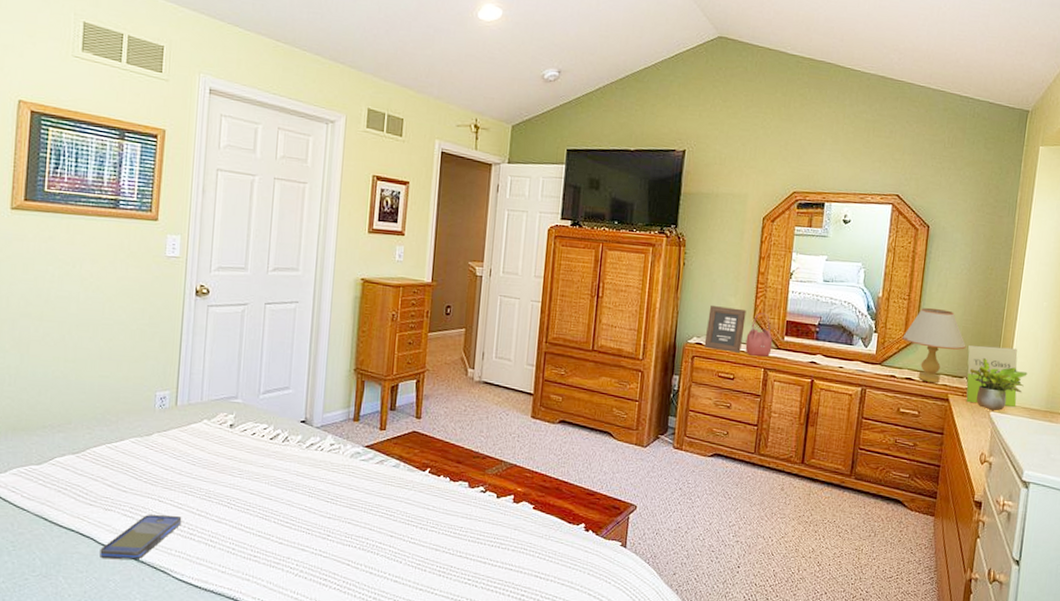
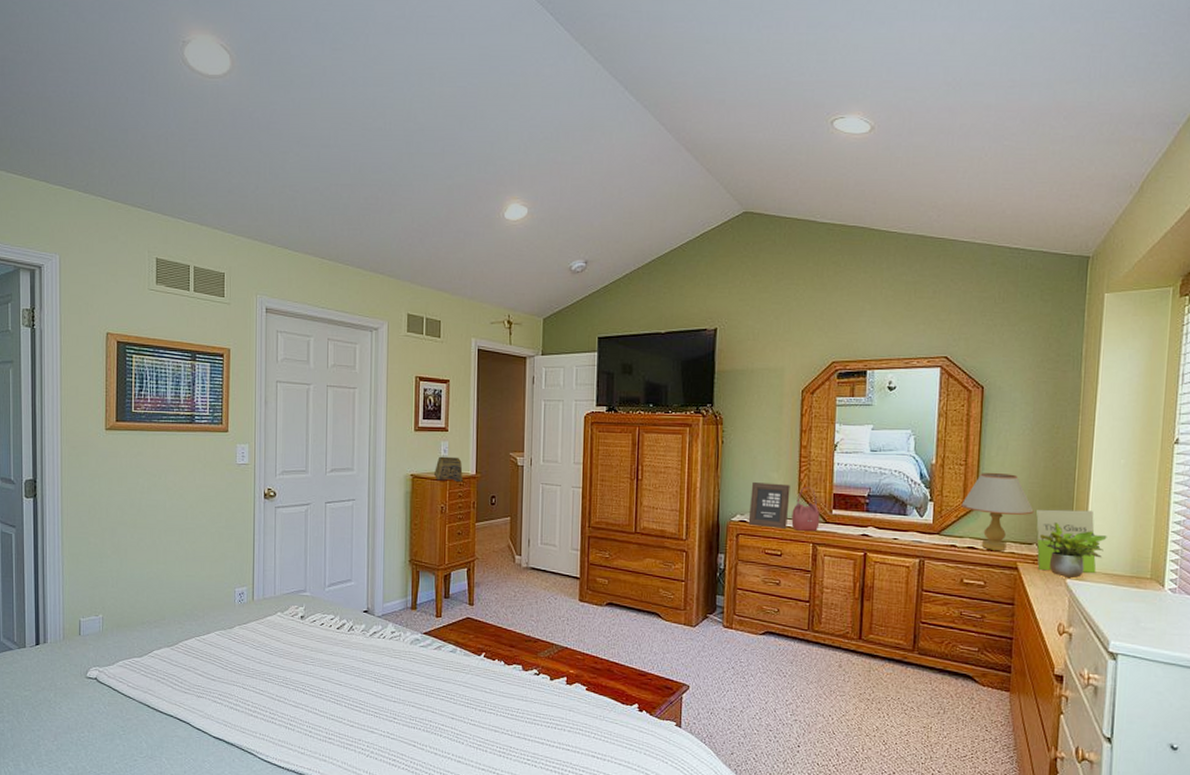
mobile phone: present [99,515,182,560] -> none [195,701,264,742]
decorative box: none [387,261,418,289] -> present [434,456,463,481]

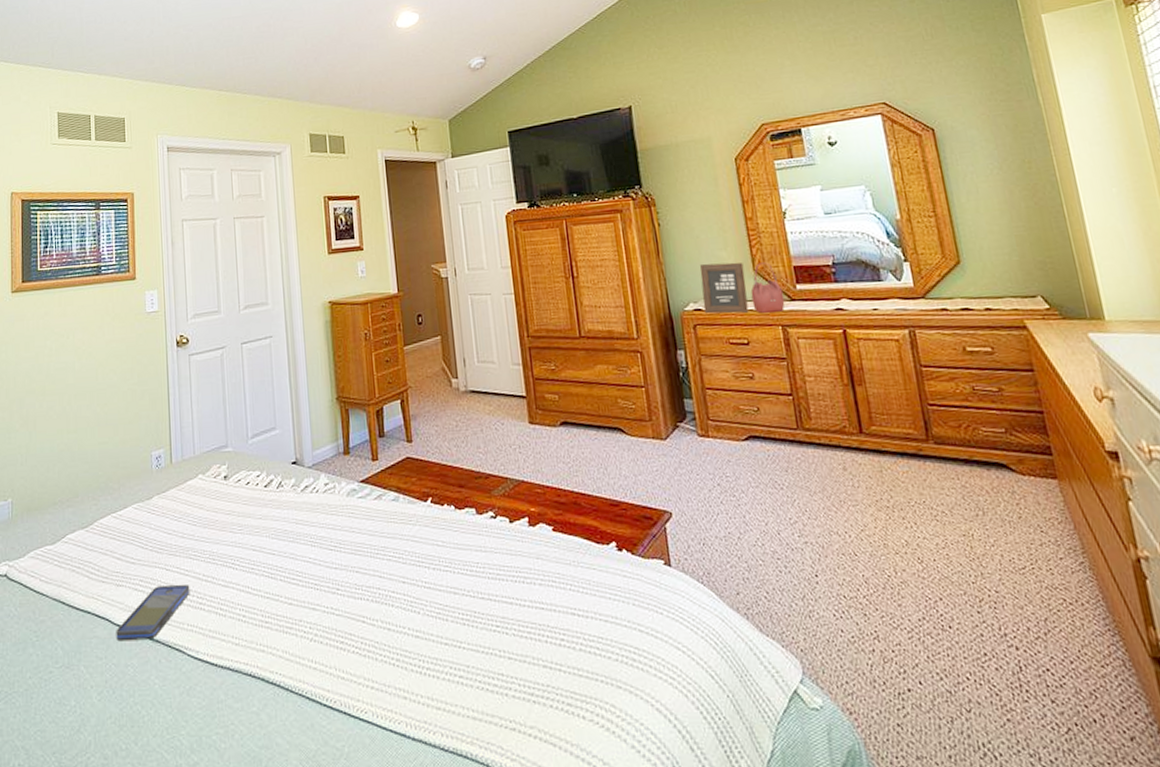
mobile phone: none [195,701,264,742] -> present [116,585,190,640]
decorative box: present [434,456,463,481] -> none [353,276,385,305]
table lamp: present [961,473,1034,551] -> none [941,220,1028,309]
book: present [1035,509,1097,573] -> none [1029,249,1121,327]
potted plant: present [1039,523,1107,579] -> none [1041,268,1123,332]

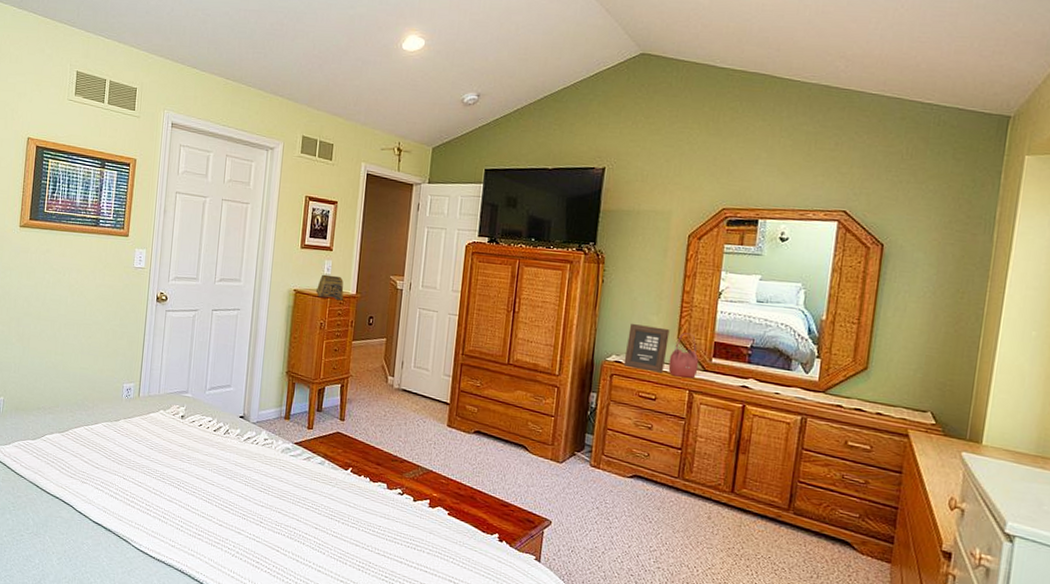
mobile phone: present [116,585,190,640] -> none [77,489,141,528]
decorative box: none [353,276,385,305] -> present [316,274,344,300]

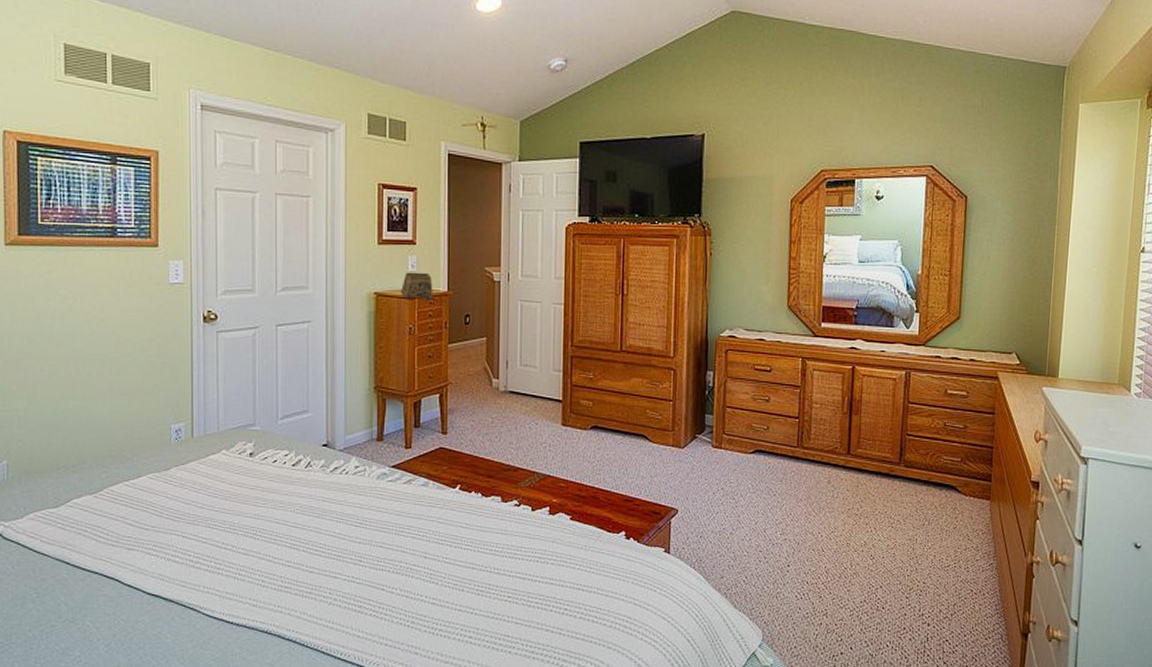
picture frame: present [623,323,670,373] -> none [737,295,780,343]
handbag: present [668,333,699,380] -> none [781,300,809,346]

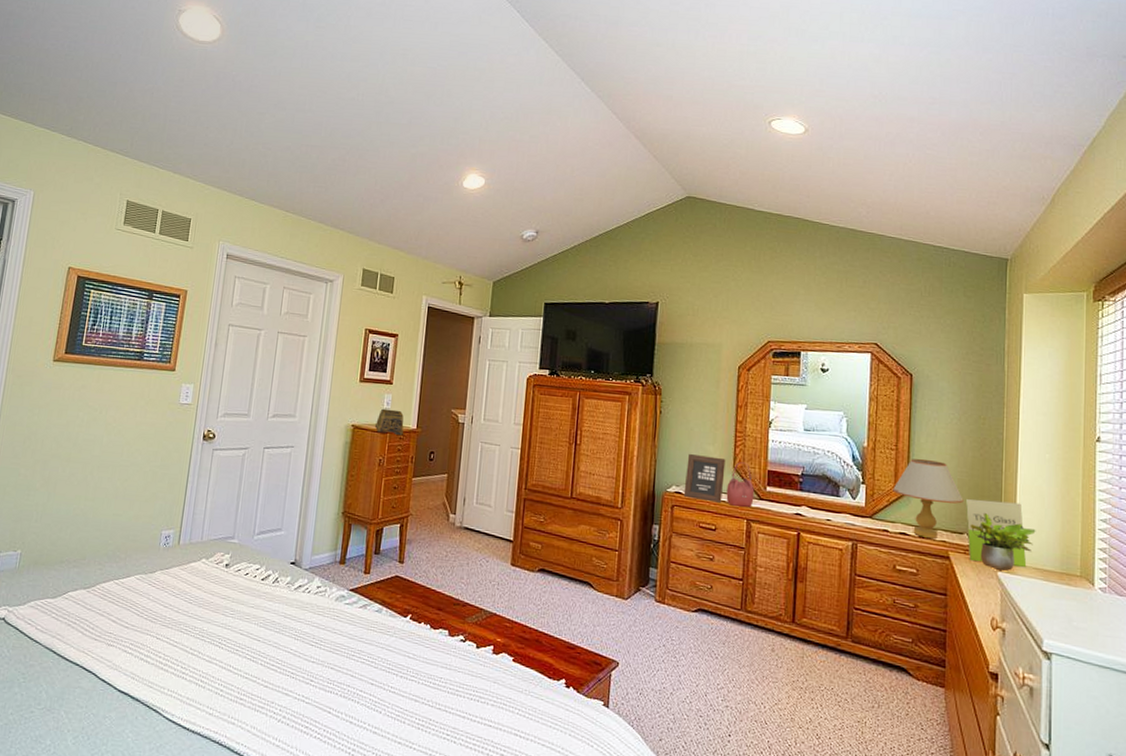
picture frame: none [737,295,780,343] -> present [683,453,726,503]
handbag: none [781,300,809,346] -> present [726,462,755,509]
table lamp: none [946,283,1013,360] -> present [893,459,964,539]
book: none [1014,318,1070,380] -> present [965,499,1027,567]
potted plant: none [1018,332,1080,386] -> present [970,513,1036,572]

